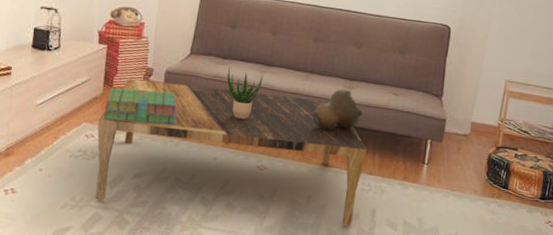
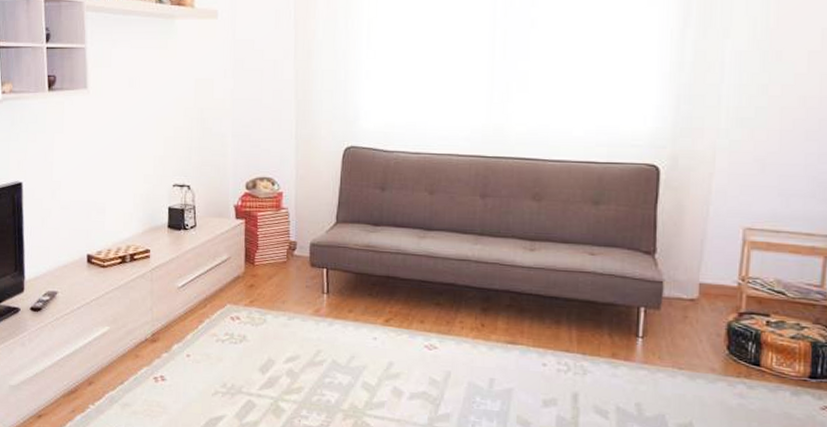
coffee table: present [95,78,367,226] -> none [242,254,560,414]
stack of books: present [104,88,178,125] -> none [248,265,328,303]
potted plant: present [227,67,263,119] -> none [380,234,423,293]
decorative bowl: present [312,89,363,129] -> none [487,252,550,299]

